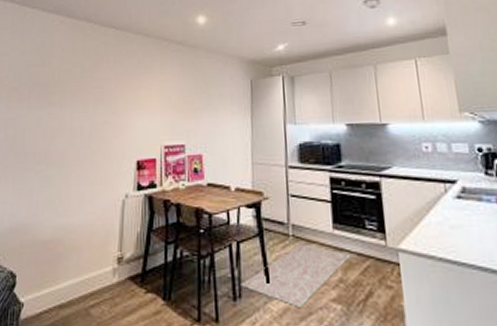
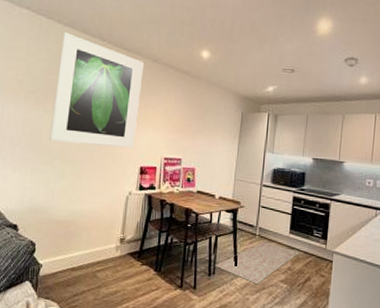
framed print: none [33,20,134,143] -> present [50,32,144,149]

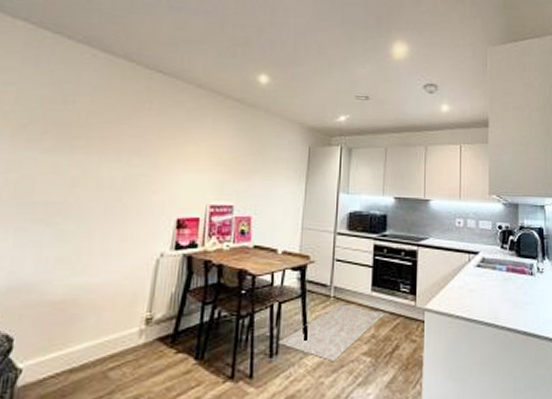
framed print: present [50,32,144,149] -> none [46,51,185,196]

